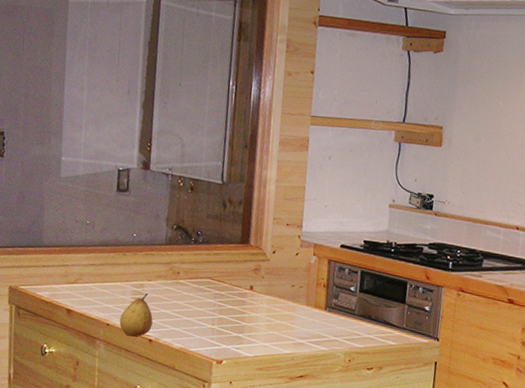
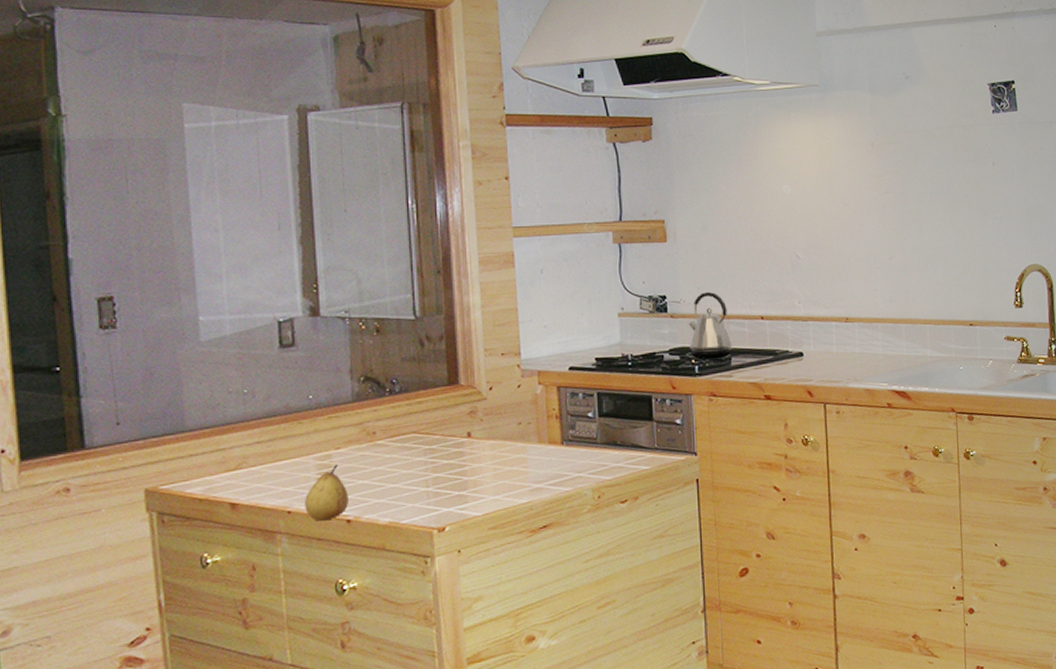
kettle: none [447,196,487,259] -> present [688,291,732,360]

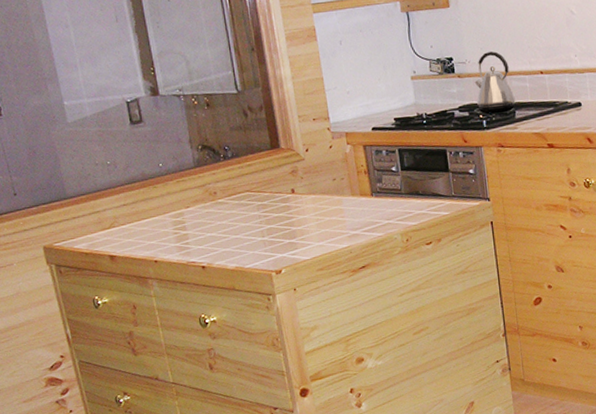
fruit: present [305,465,349,521] -> none [167,221,202,268]

